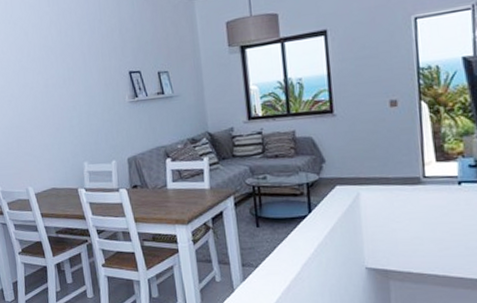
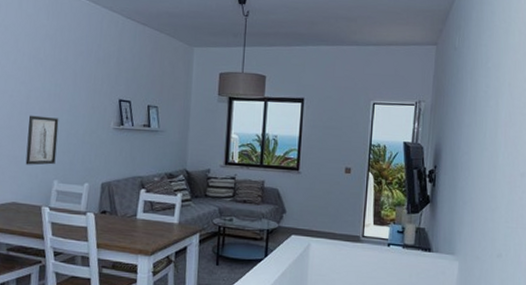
wall art: none [51,101,82,151] -> present [25,115,59,165]

